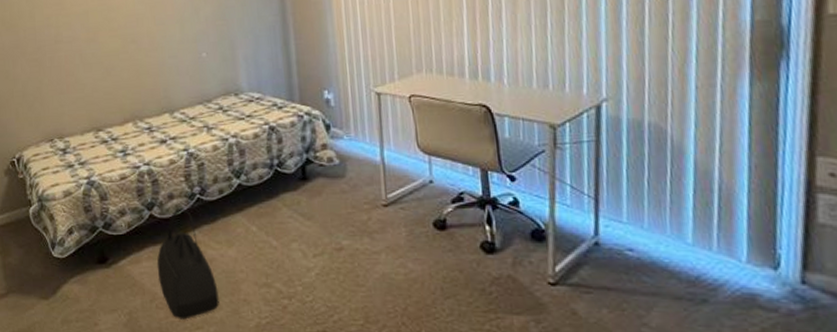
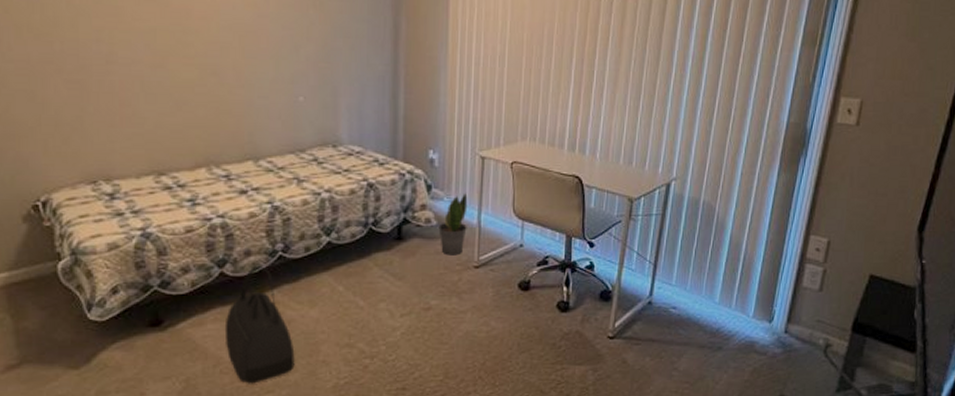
potted plant: none [341,129,371,194] -> present [438,192,468,256]

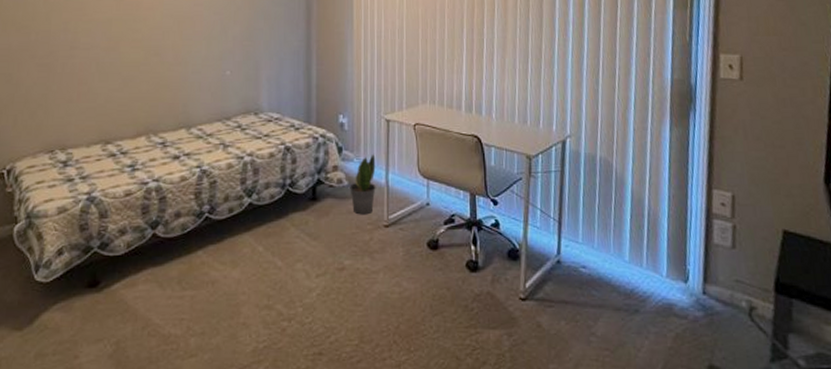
duffel bag: present [224,266,295,384] -> none [154,228,217,347]

